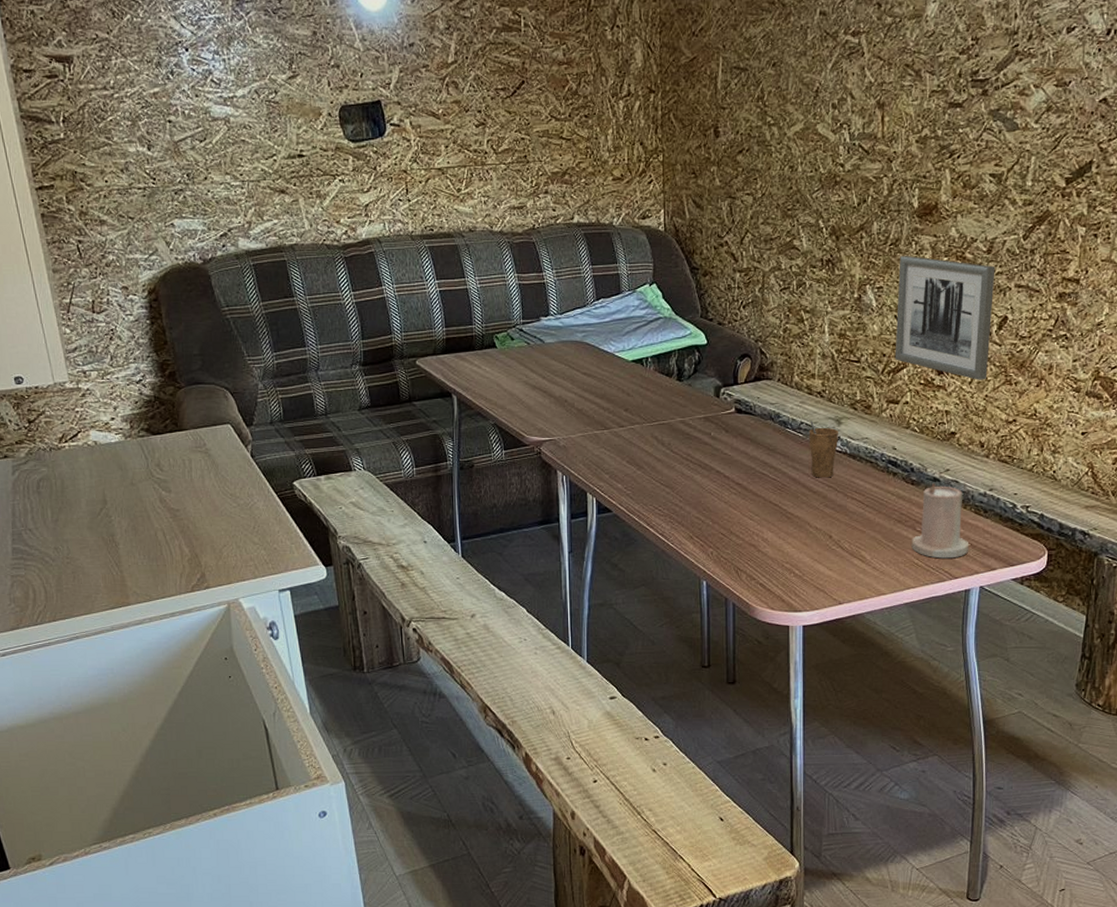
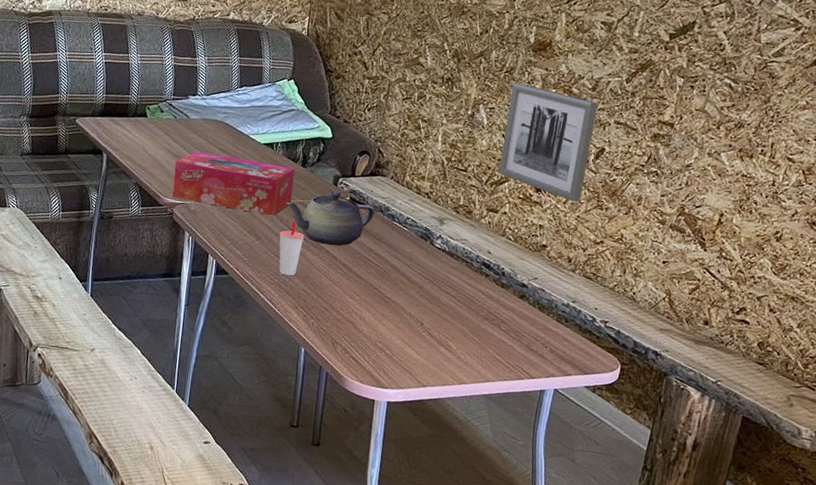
tissue box: none [536,379,671,441] -> present [172,151,295,216]
cup: none [662,443,691,505] -> present [279,221,305,276]
teapot: none [665,403,765,464] -> present [286,191,375,246]
cup: present [809,421,838,478] -> none [411,218,440,271]
candle: present [911,483,970,559] -> none [495,288,549,360]

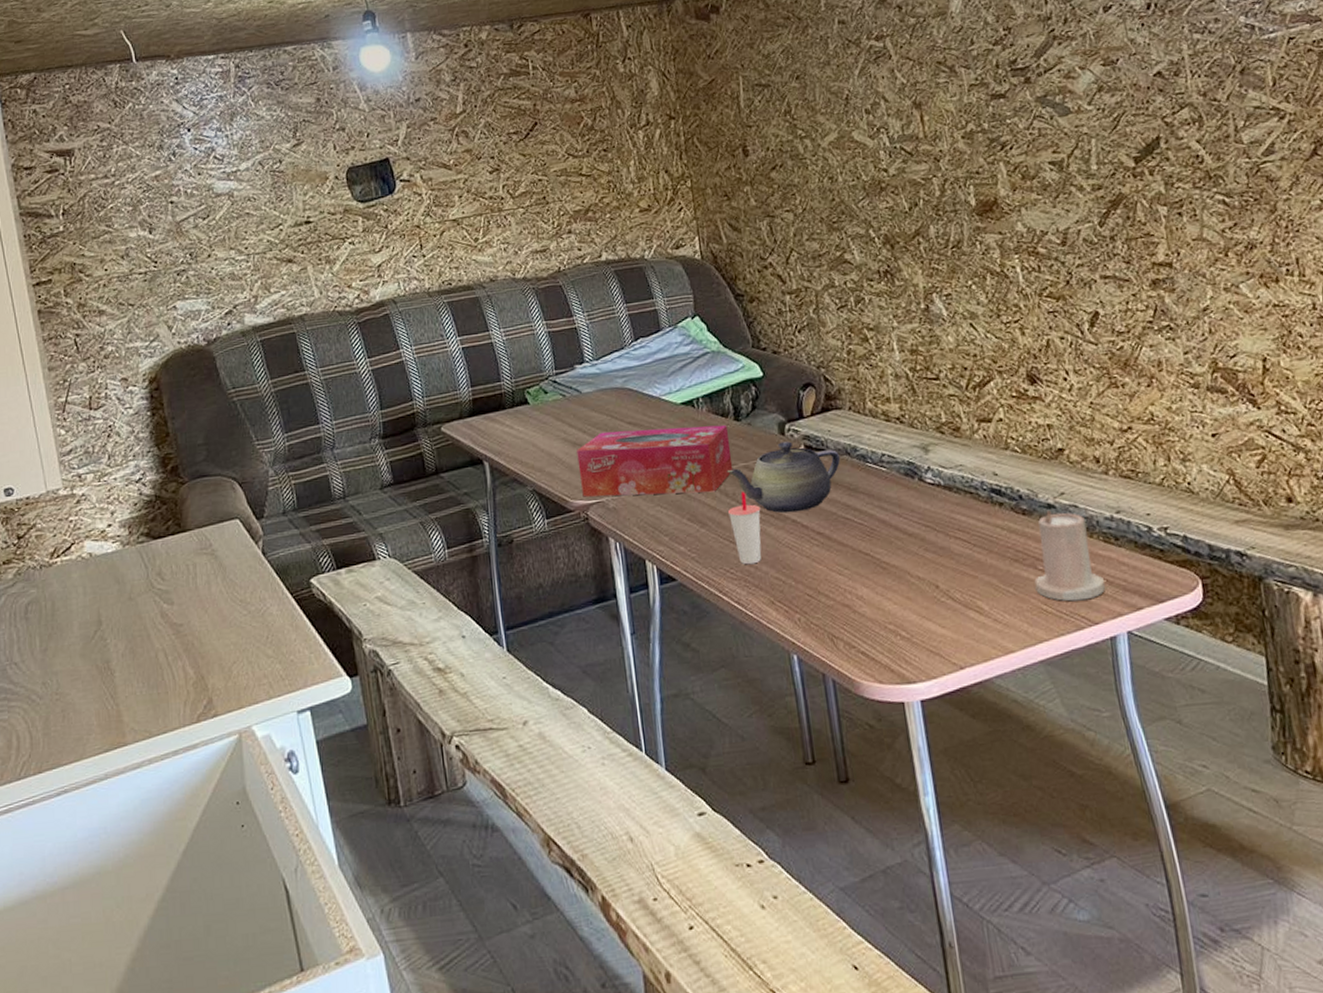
candle: none [495,288,549,360] -> present [1034,510,1106,602]
wall art: present [498,83,598,202] -> none [965,257,1088,387]

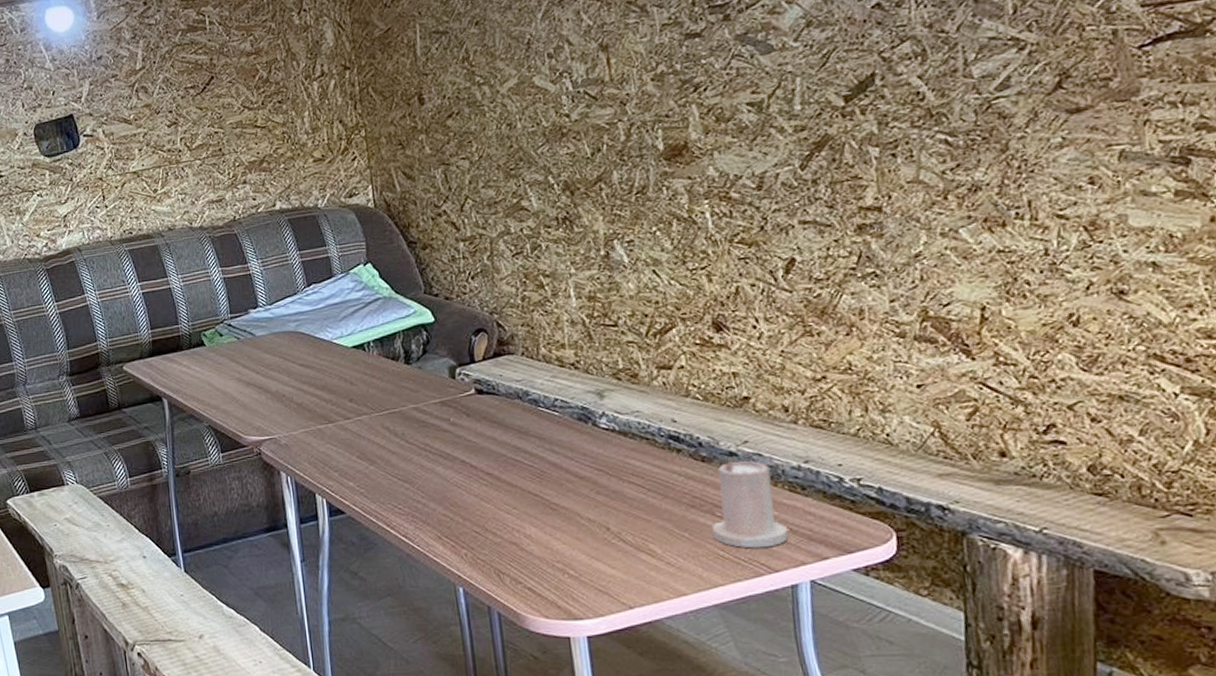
tissue box: present [577,424,733,497] -> none [250,367,403,434]
teapot: present [726,441,841,513] -> none [396,385,512,454]
cup: present [727,492,762,565] -> none [396,432,430,502]

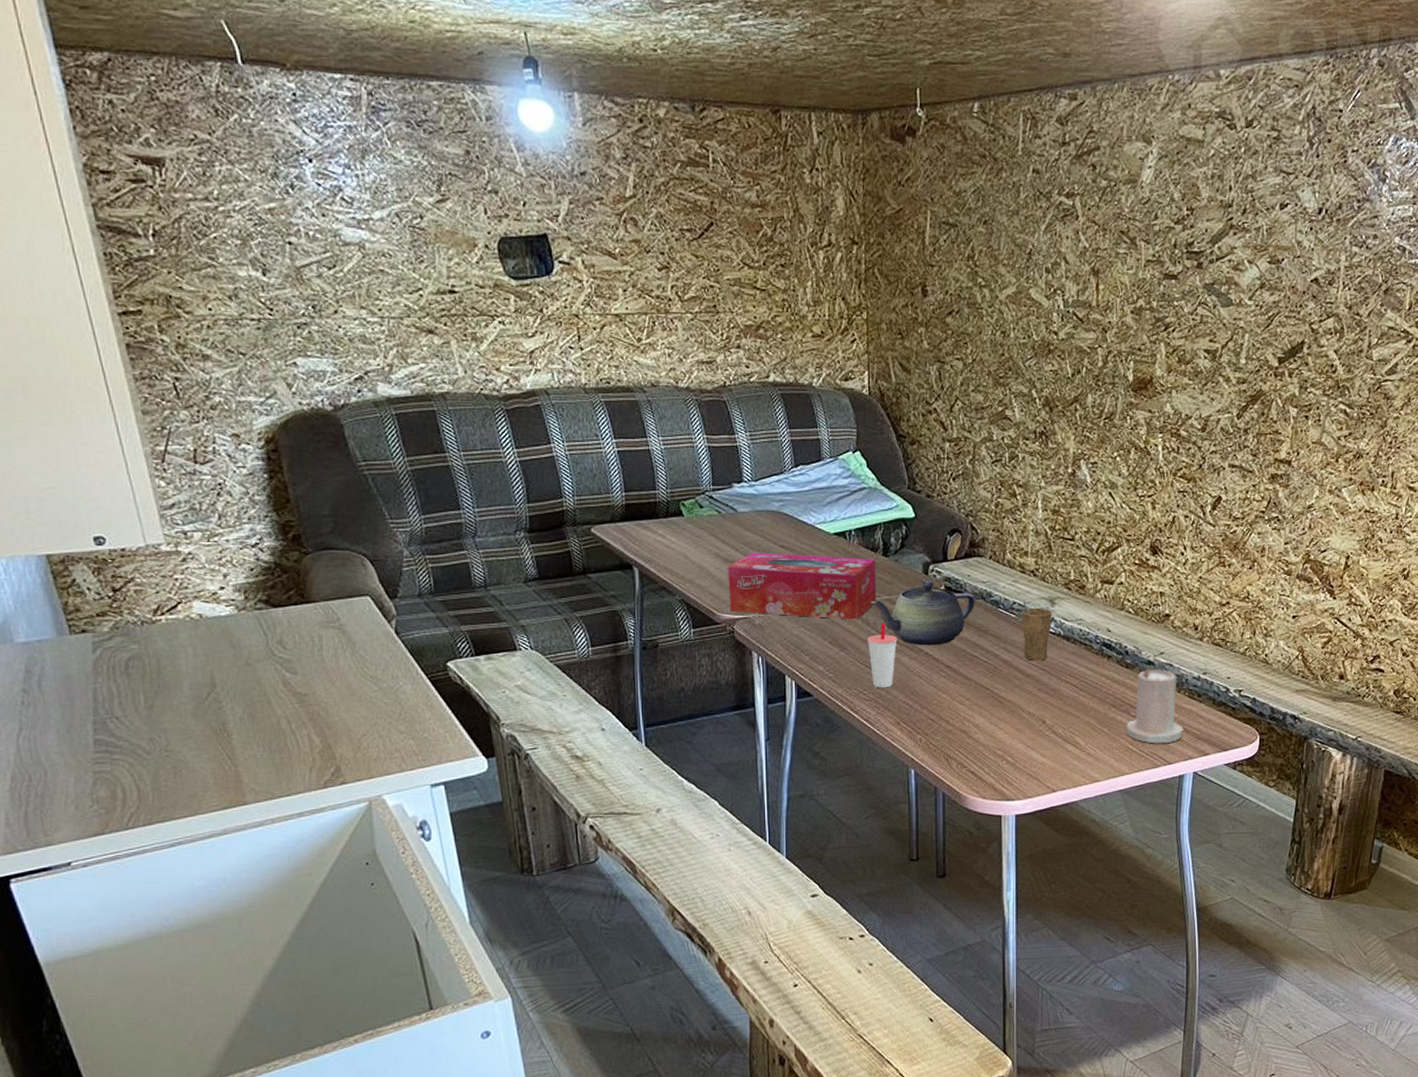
tissue box: none [250,367,403,434] -> present [728,552,877,620]
teapot: none [396,385,512,454] -> present [870,581,976,646]
cup: none [396,432,430,502] -> present [866,623,898,688]
cup: none [566,397,603,461] -> present [1021,601,1052,661]

